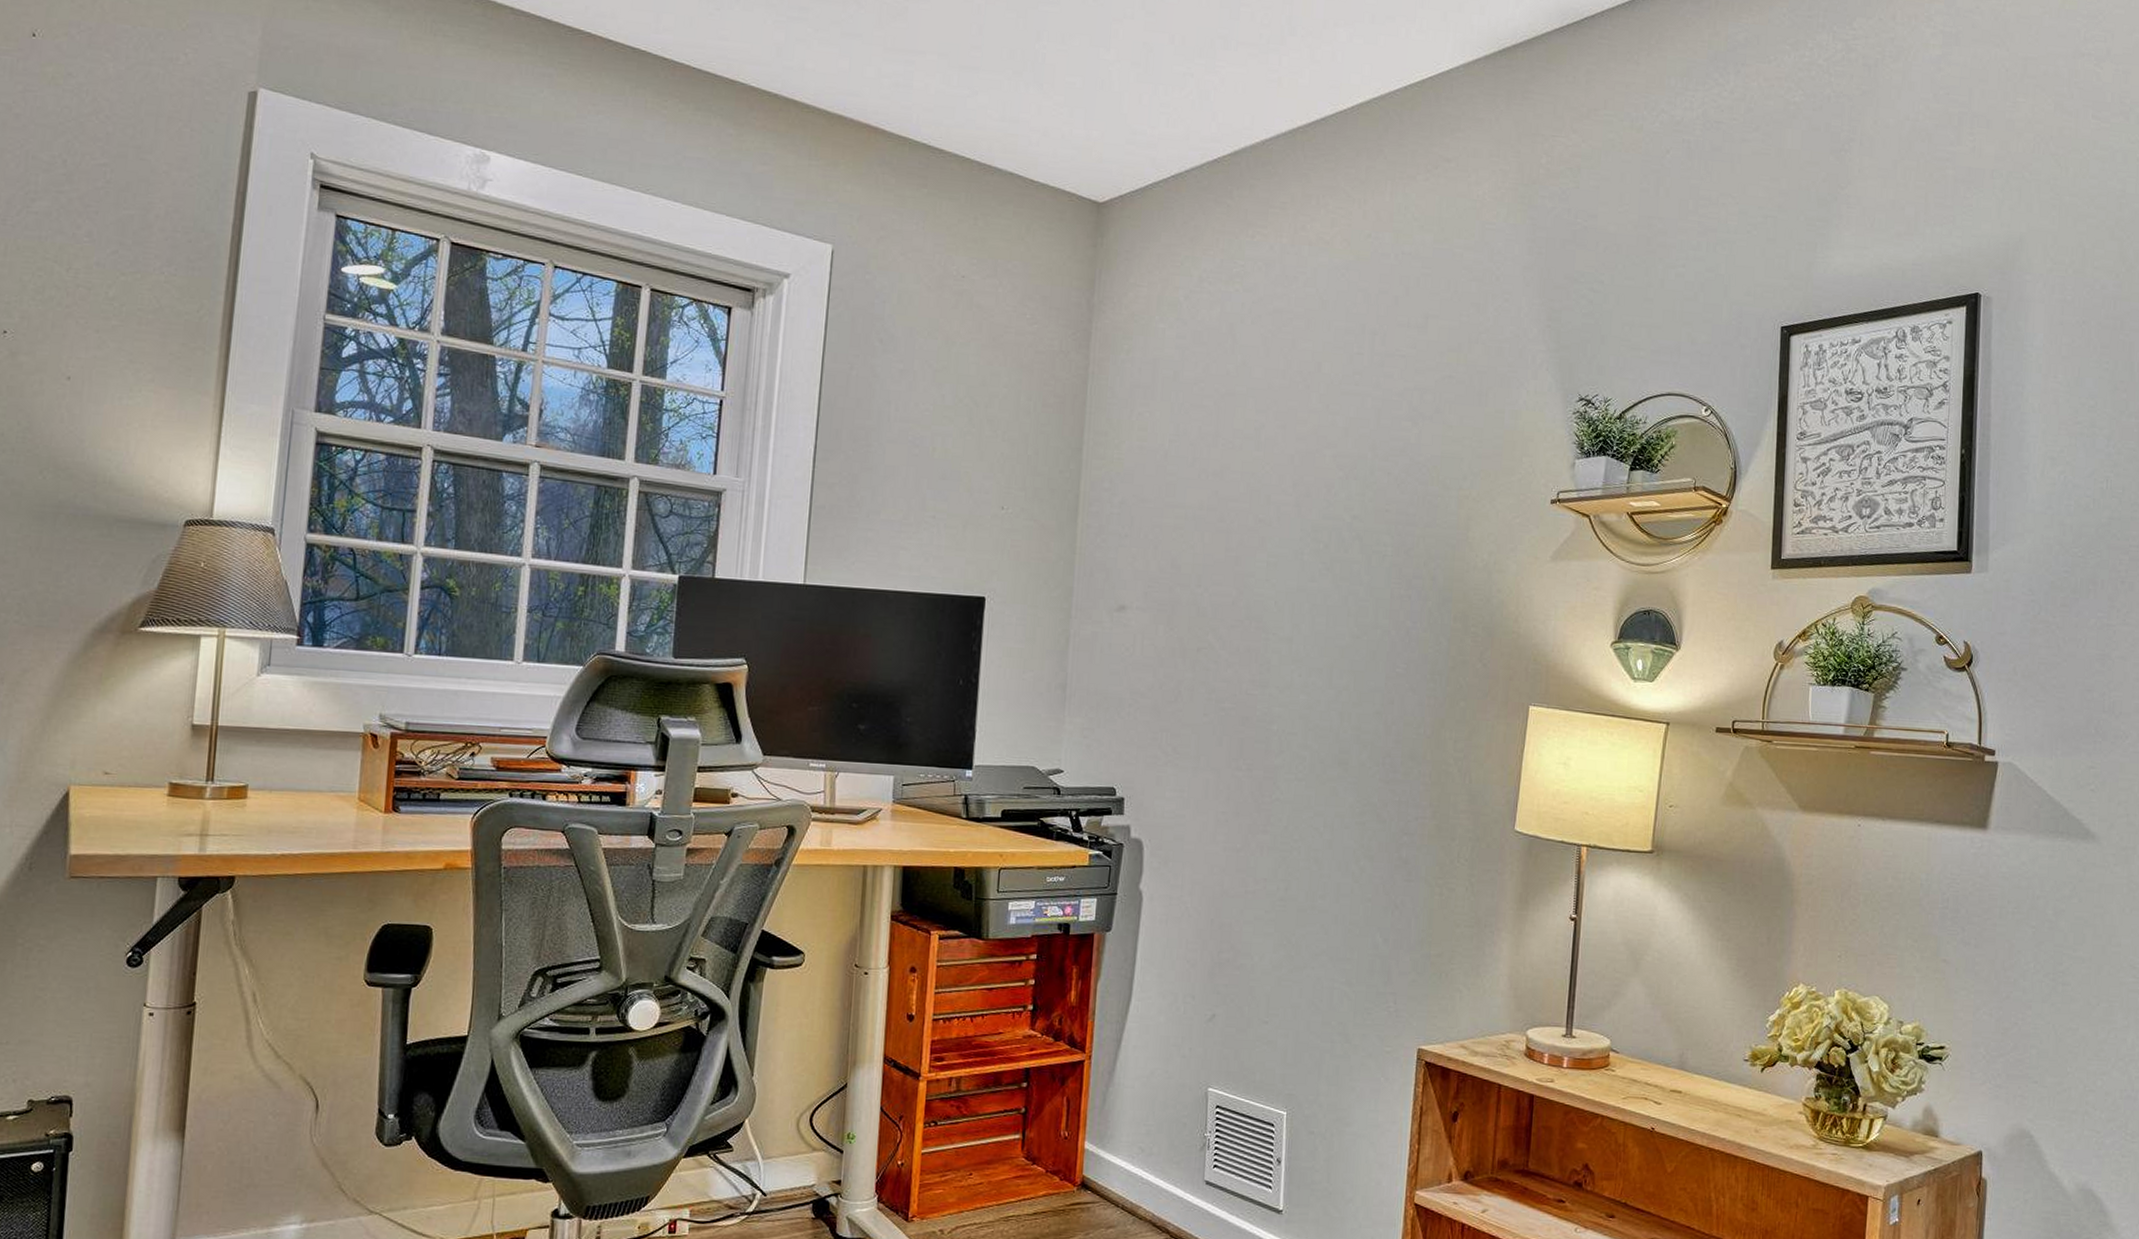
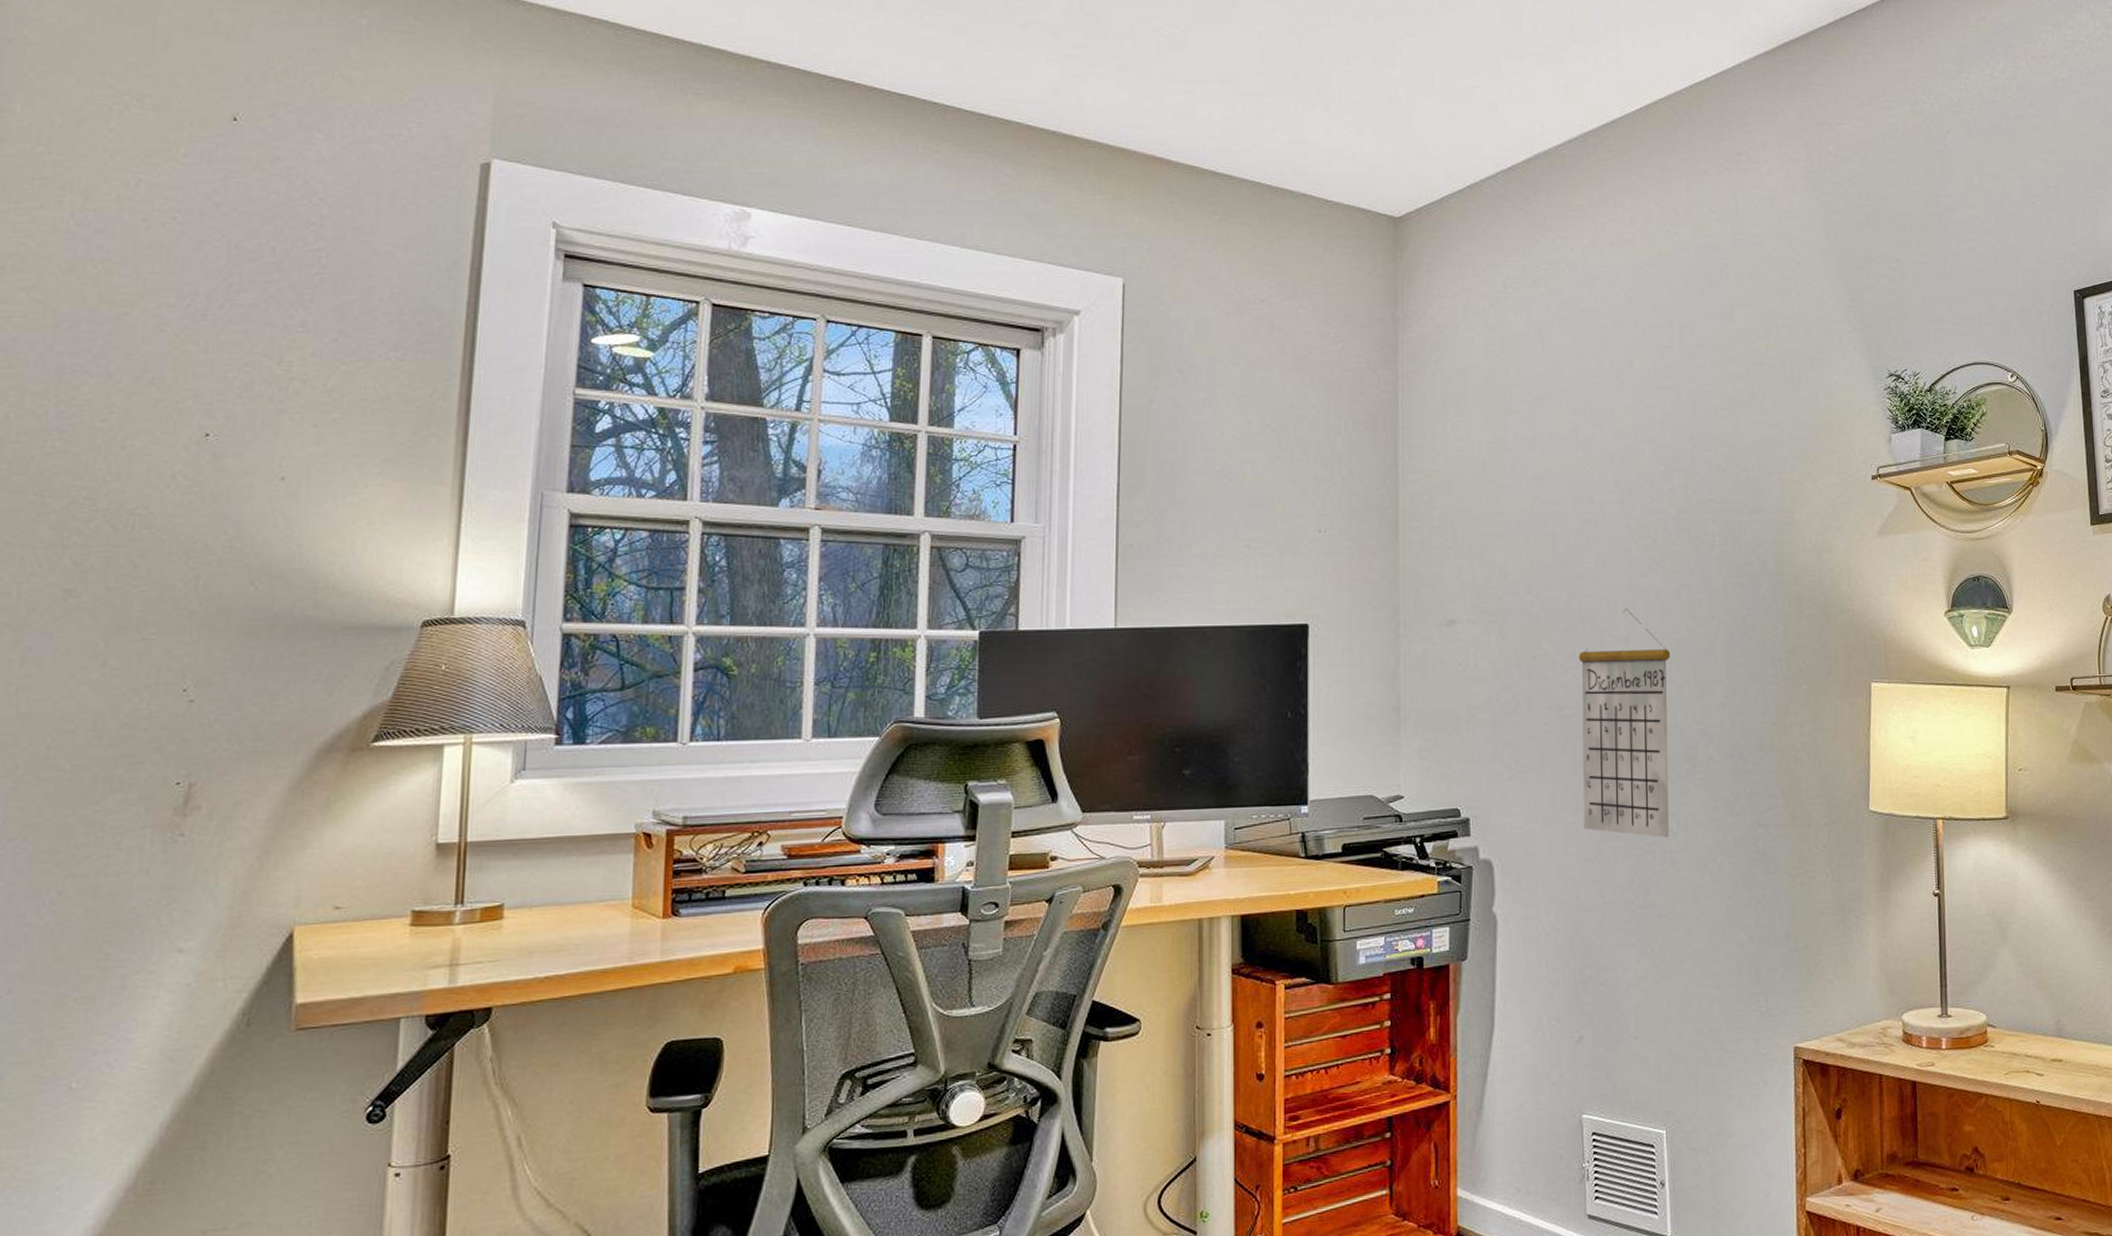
calendar: none [1232,610,1333,837] -> present [1578,609,1671,838]

